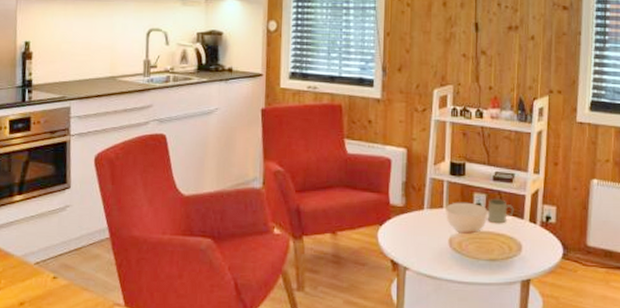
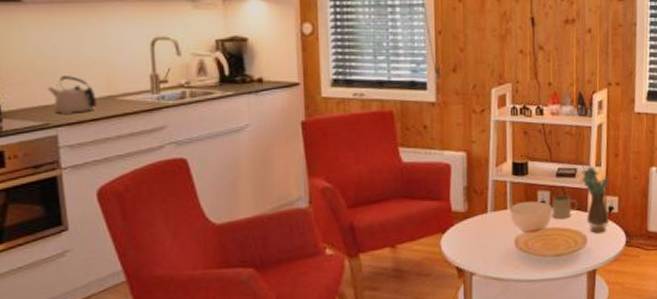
kettle: none [67,58,102,91] -> present [48,76,96,115]
vase: none [519,171,547,242] -> present [582,165,609,234]

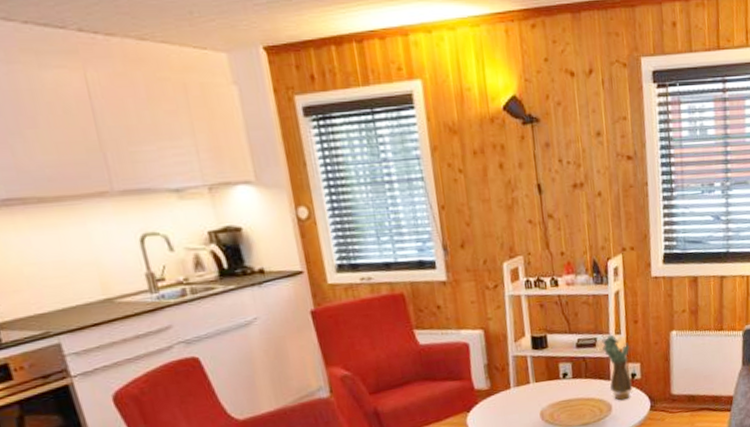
kettle: present [48,76,96,115] -> none [40,281,95,322]
bowl: present [509,200,553,233] -> none [532,373,576,405]
mug: present [551,195,578,220] -> none [574,365,601,390]

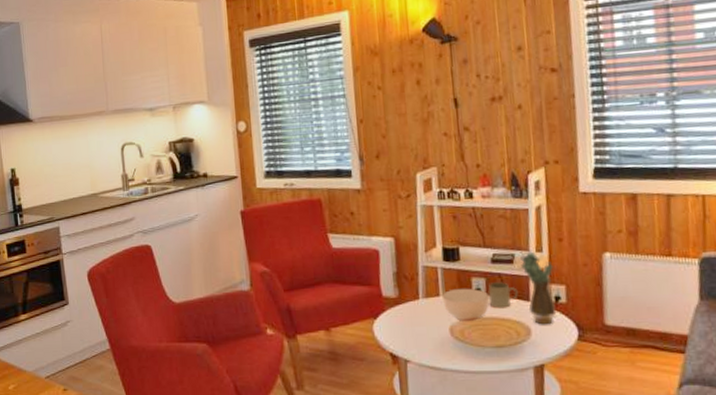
bowl: none [532,373,576,405] -> present [441,288,490,321]
mug: none [574,365,601,390] -> present [487,282,518,309]

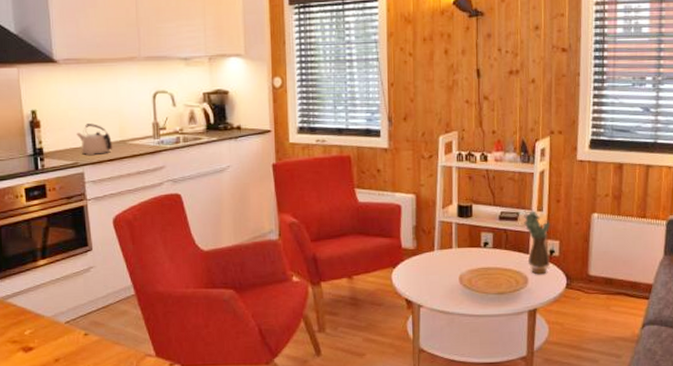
kettle: none [52,178,85,211] -> present [77,124,112,156]
bowl: present [441,288,490,321] -> none [454,241,496,271]
mug: present [487,282,518,309] -> none [494,237,520,260]

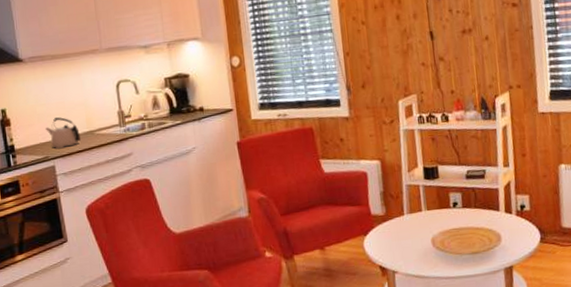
vase: present [524,209,551,275] -> none [490,166,522,232]

